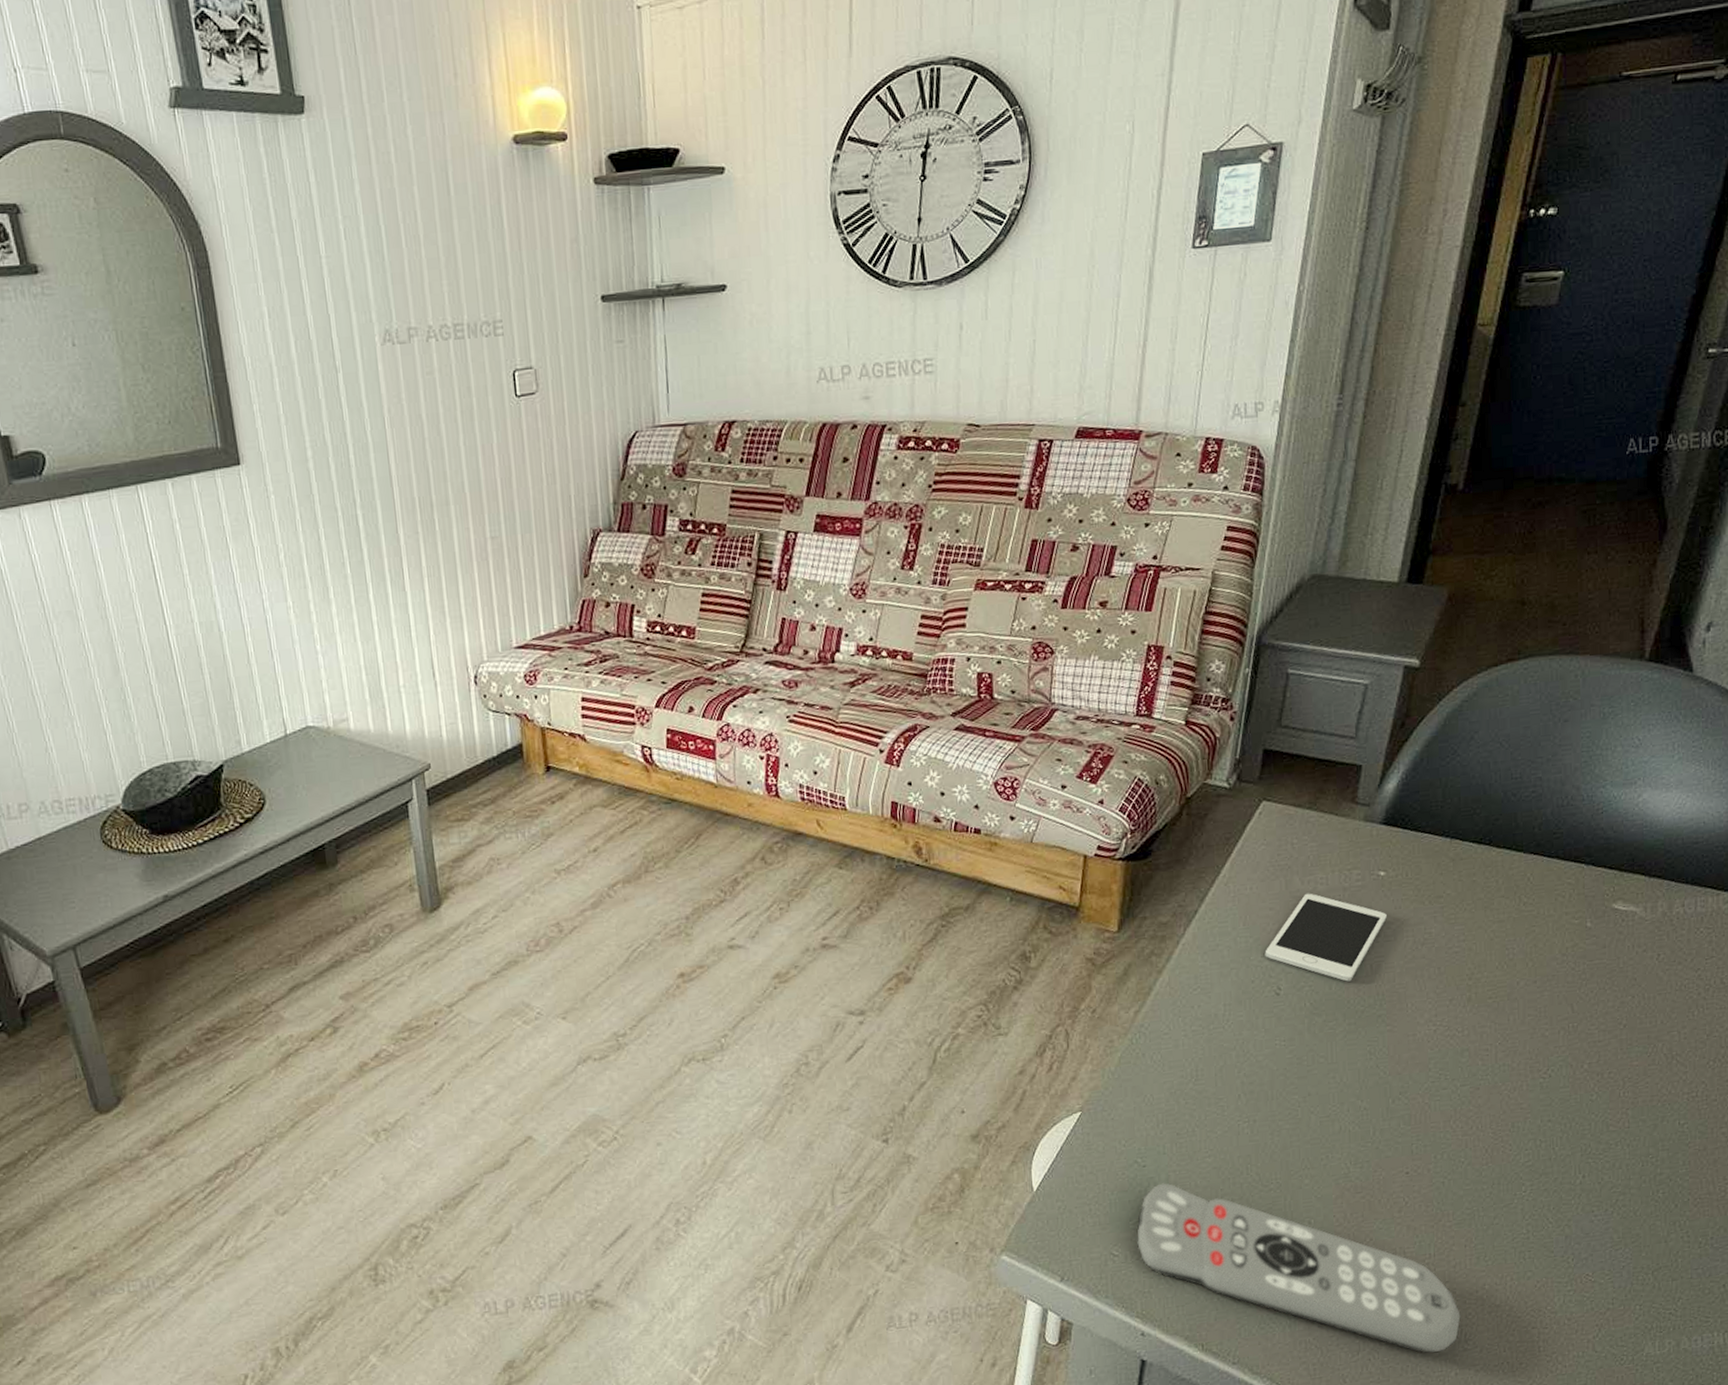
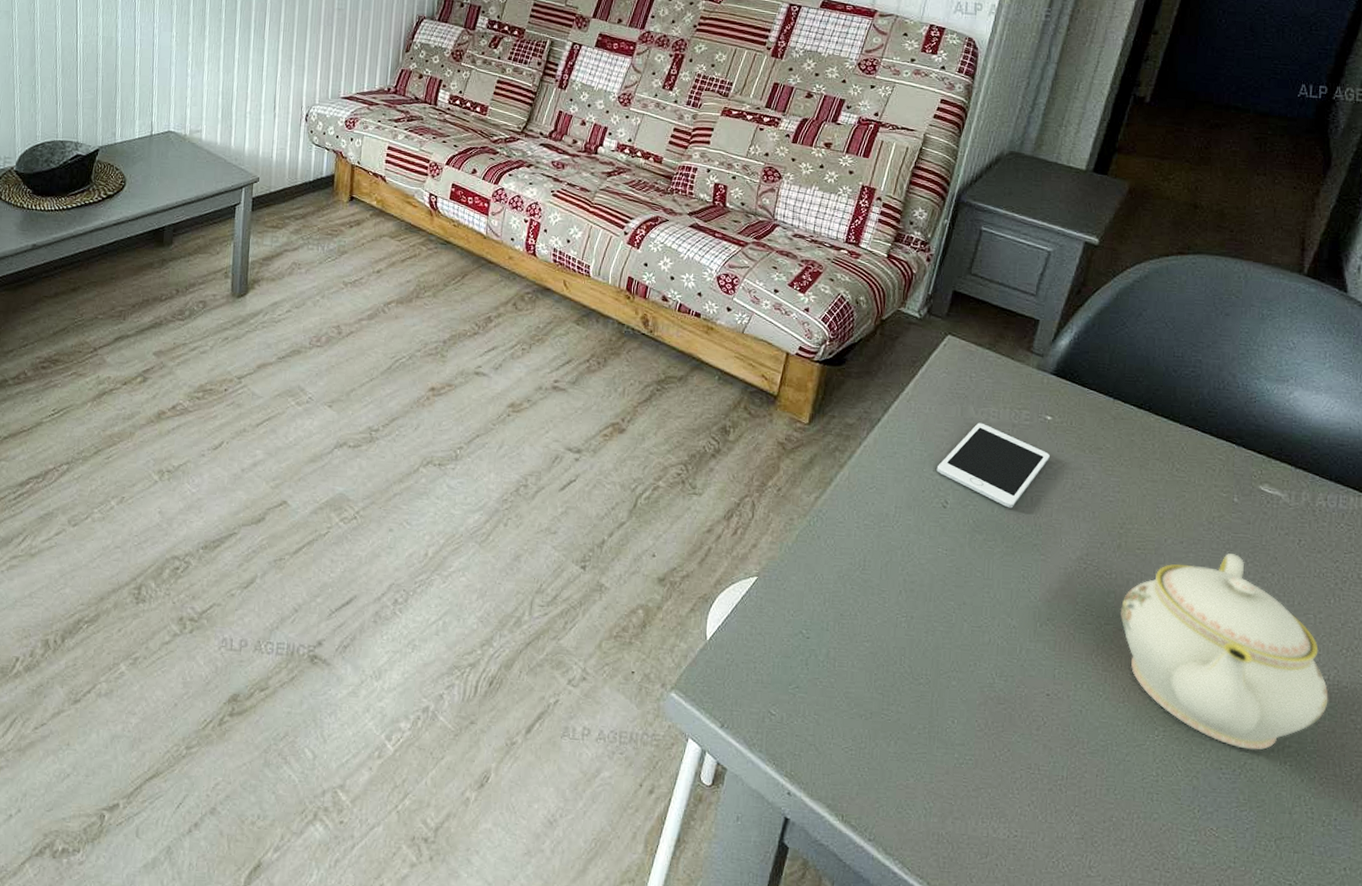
remote control: present [1137,1183,1461,1354] -> none [793,657,1087,872]
teapot: none [1475,983,1698,1186] -> present [1120,553,1329,750]

